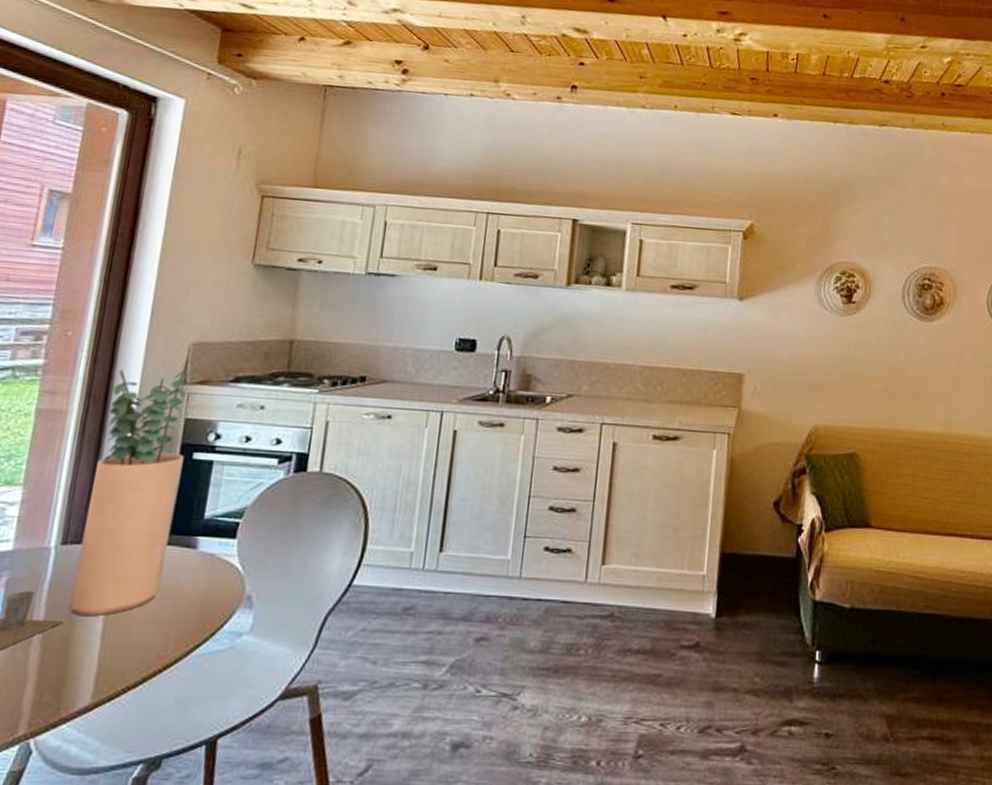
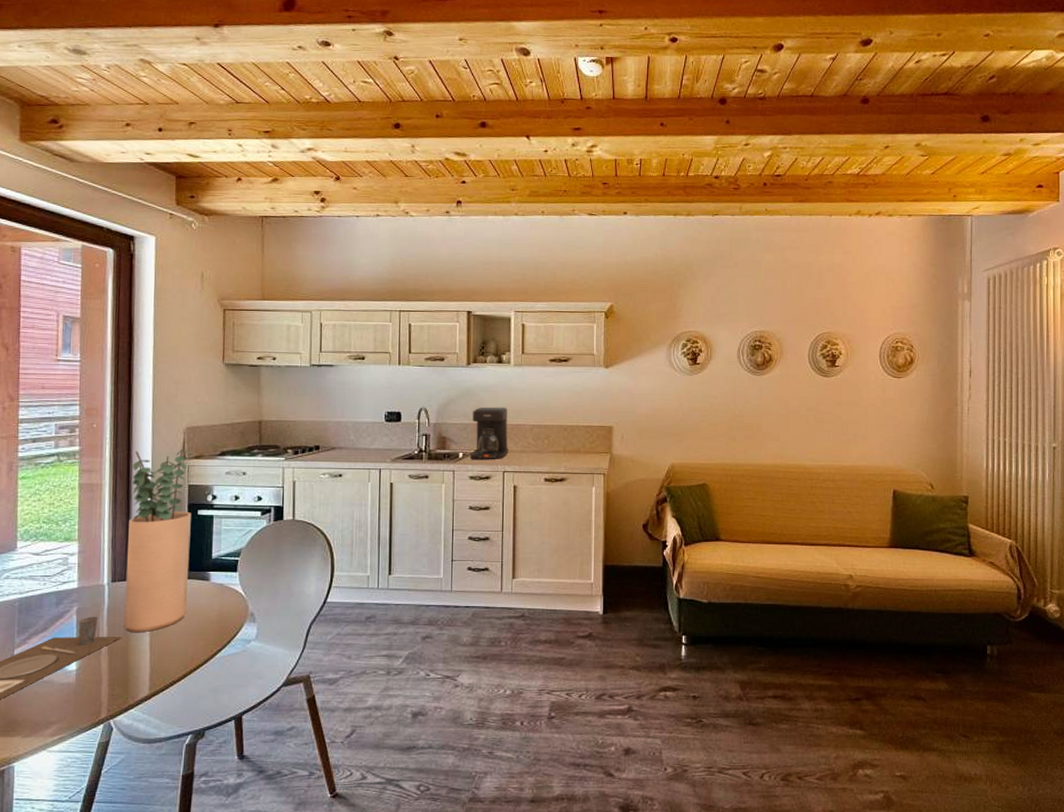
coffee maker: none [560,339,613,408] -> present [470,407,509,459]

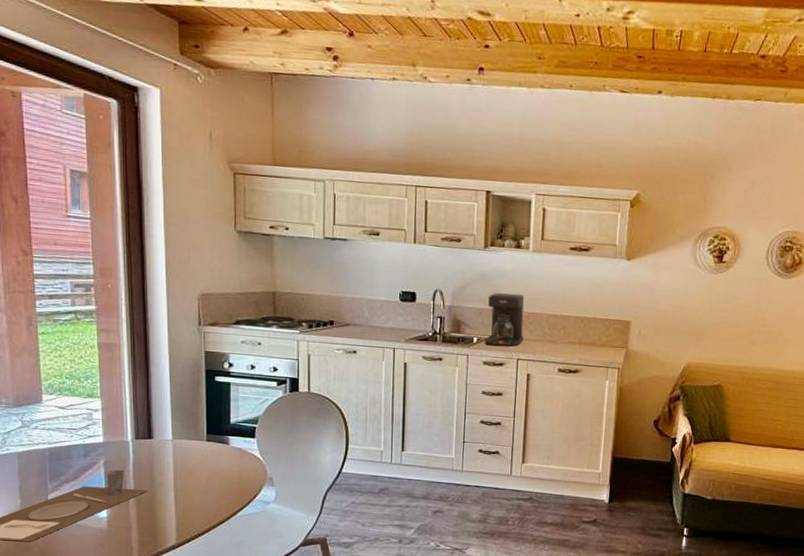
vase: present [124,441,191,632] -> none [148,307,209,488]

